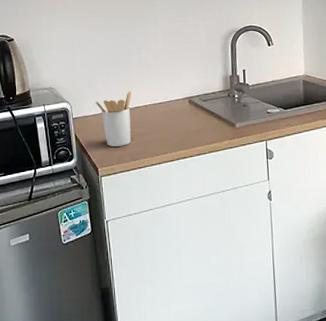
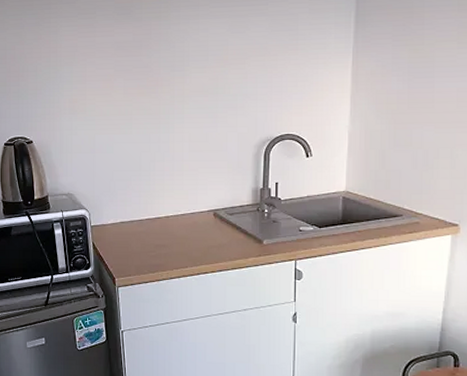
utensil holder: present [95,90,131,147] -> none [114,200,153,257]

